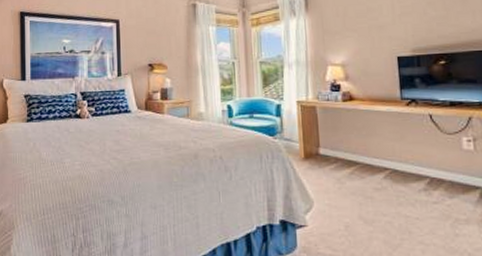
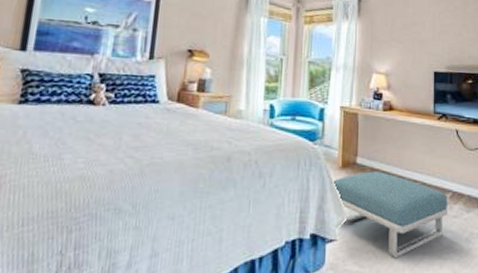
footstool: none [295,161,428,244] -> present [331,171,449,259]

